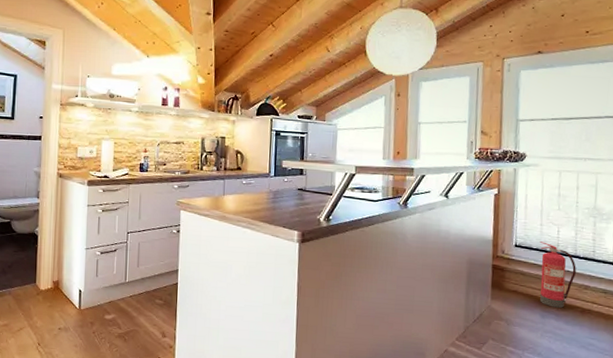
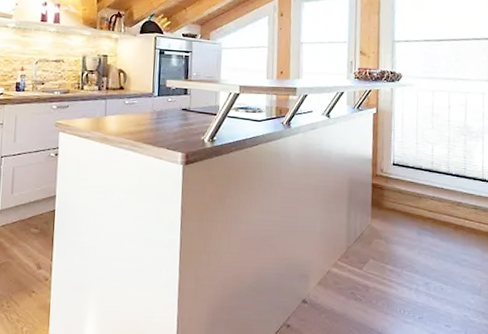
fire extinguisher: present [539,241,576,308] -> none [415,160,449,225]

